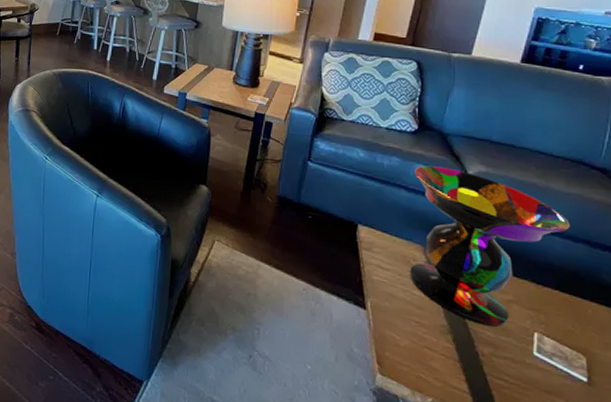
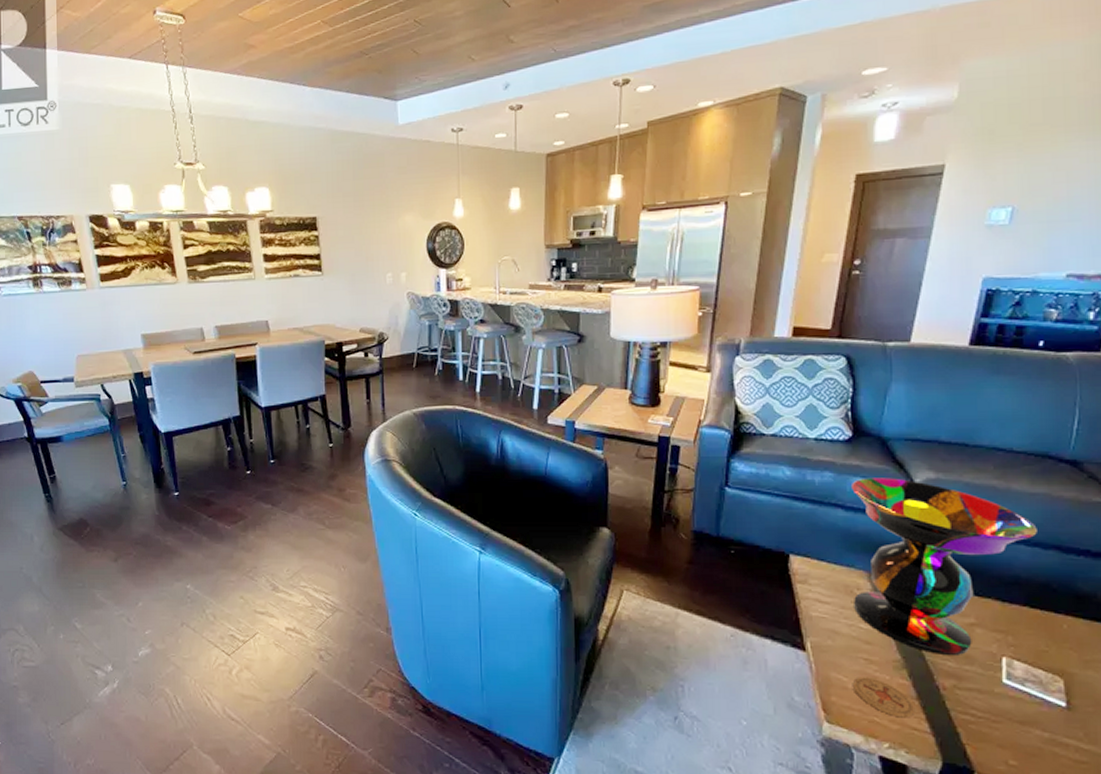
coaster: none [405,337,457,378] -> present [853,677,916,718]

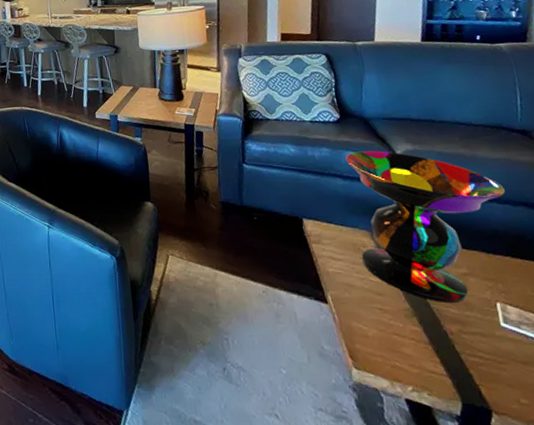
coaster: present [853,677,916,718] -> none [372,325,430,362]

